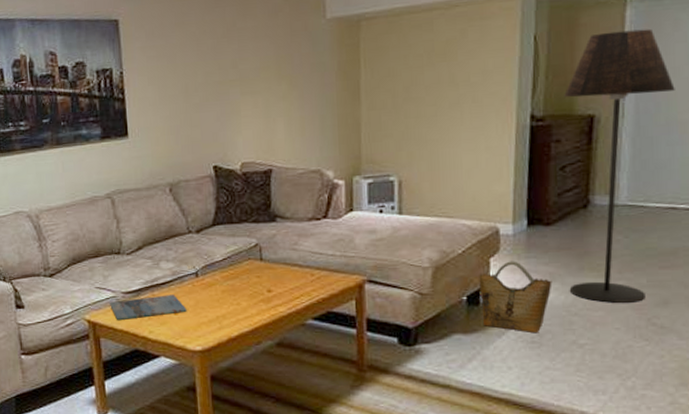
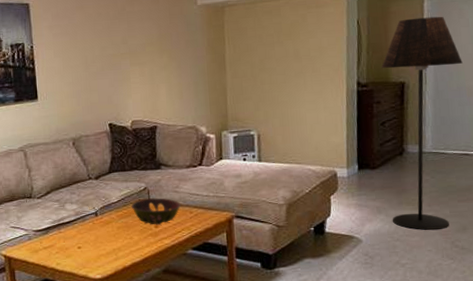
magazine: present [109,294,187,320] -> none [22,231,88,254]
decorative bowl: none [238,256,300,289] -> present [130,198,181,225]
grocery bag: present [479,261,552,334] -> none [322,198,379,256]

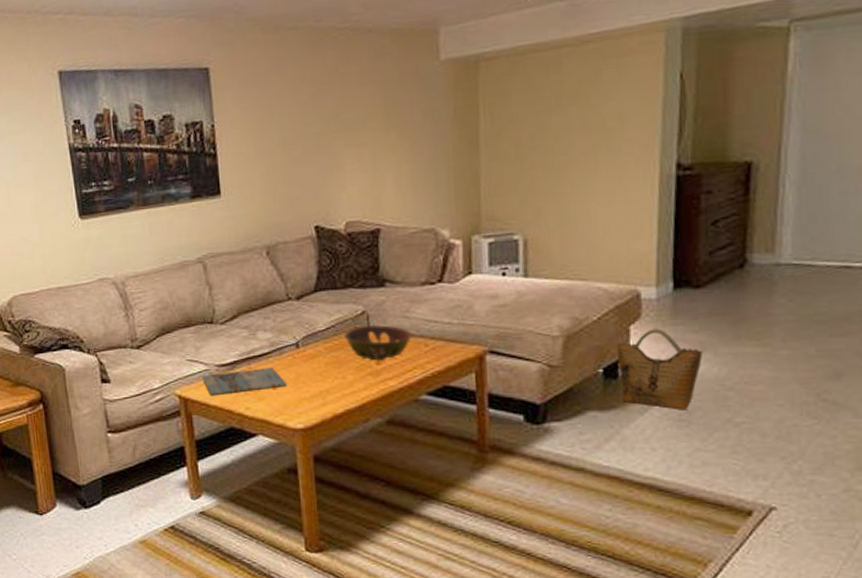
magazine: none [22,231,88,254] -> present [201,367,287,395]
grocery bag: none [322,198,379,256] -> present [617,328,703,410]
floor lamp: present [381,16,463,230] -> none [716,61,849,376]

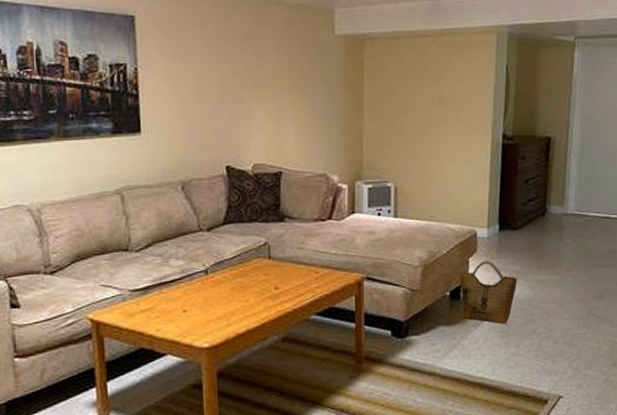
magazine: present [201,367,287,395] -> none [114,292,195,318]
decorative bowl: present [343,325,412,361] -> none [247,255,306,286]

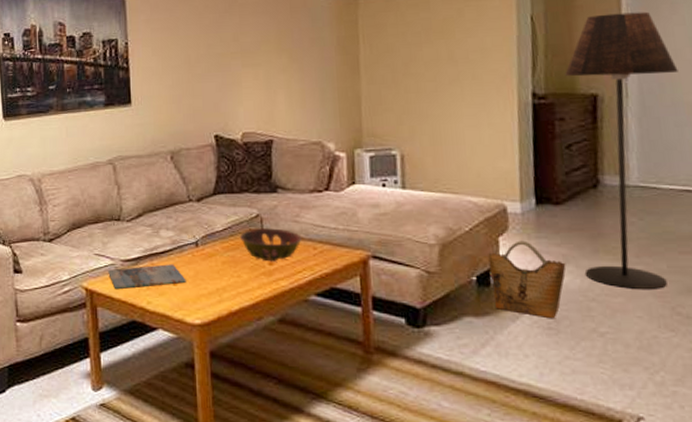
magazine: none [114,292,195,318] -> present [107,264,186,289]
decorative bowl: none [247,255,306,286] -> present [239,228,302,262]
floor lamp: none [528,69,609,297] -> present [565,11,678,289]

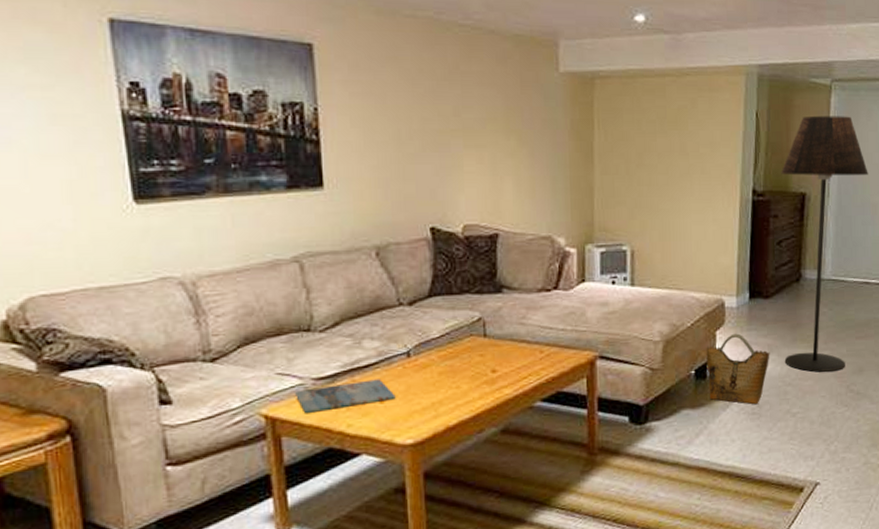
decorative bowl: present [239,228,302,262] -> none [458,332,528,369]

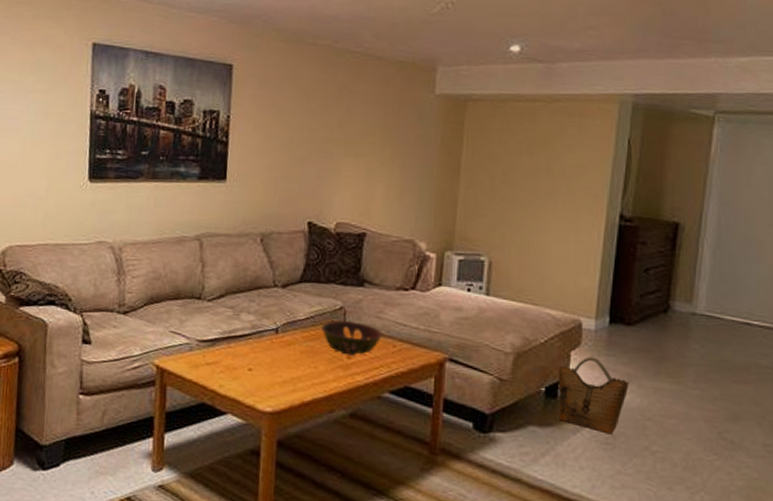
magazine: present [294,379,396,413] -> none [181,348,262,370]
decorative bowl: none [458,332,528,369] -> present [320,320,383,355]
floor lamp: present [781,115,868,372] -> none [646,146,754,414]

